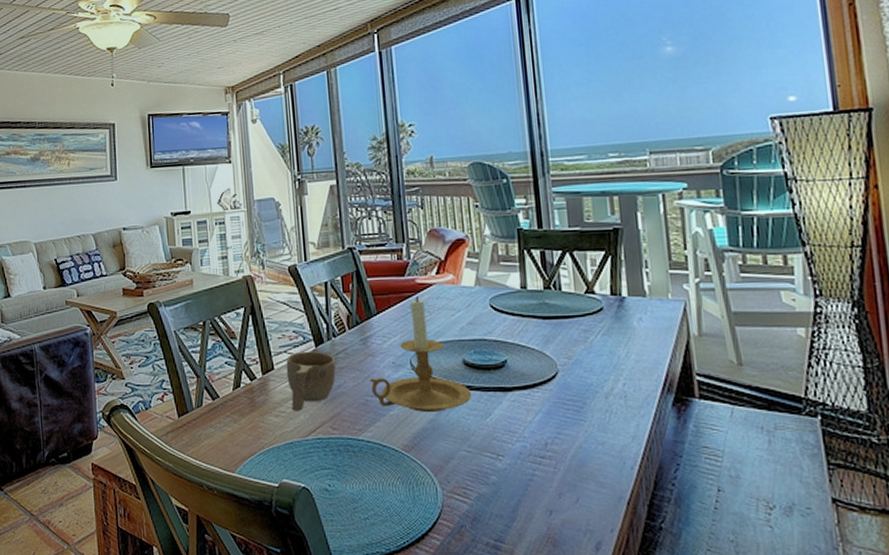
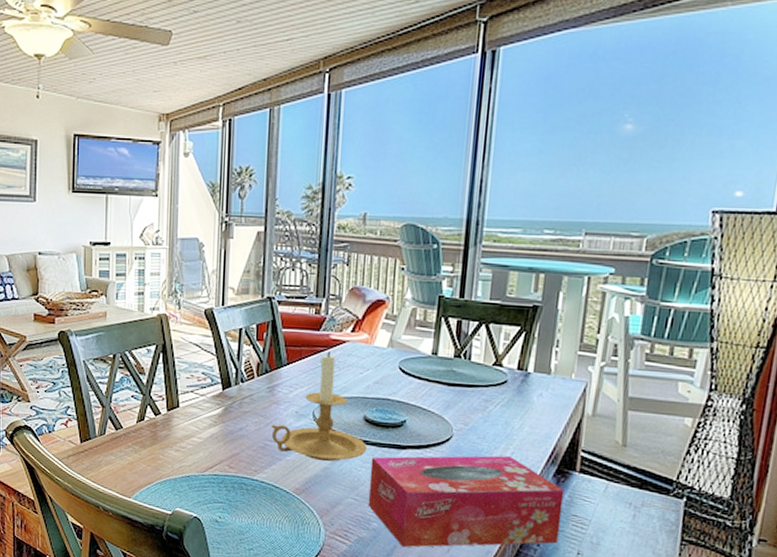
cup: present [286,351,336,412] -> none [191,393,240,449]
tissue box: none [478,388,694,501] -> present [368,455,565,548]

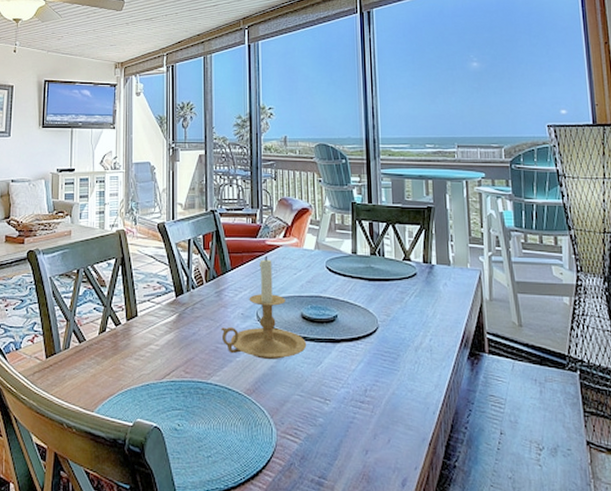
tissue box: present [368,455,565,548] -> none [311,343,482,441]

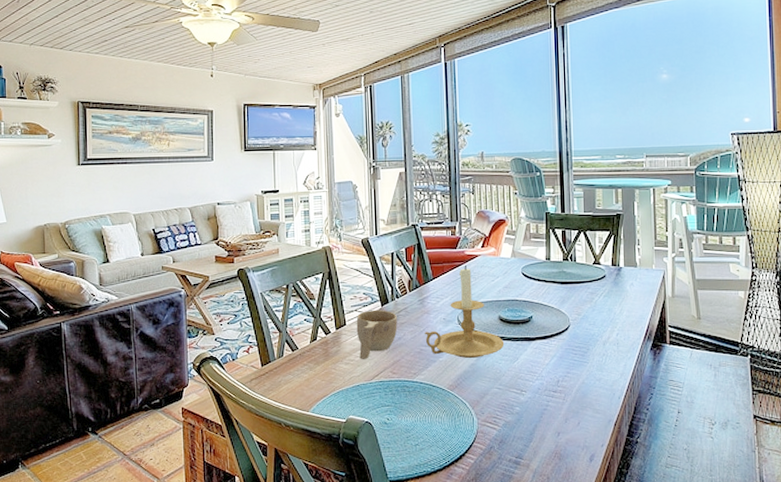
cup: none [148,300,192,357] -> present [356,309,398,360]

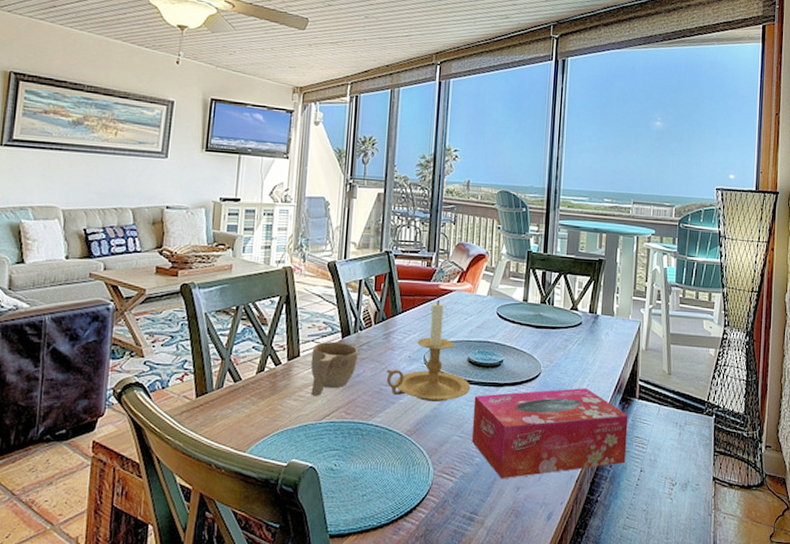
tissue box: none [508,337,662,426] -> present [471,388,628,479]

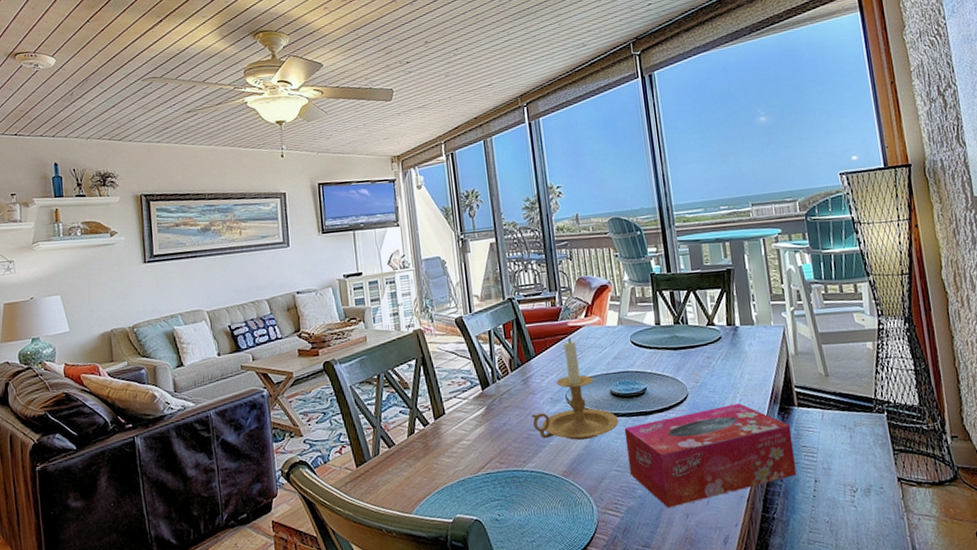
cup: present [310,341,358,397] -> none [456,394,502,452]

